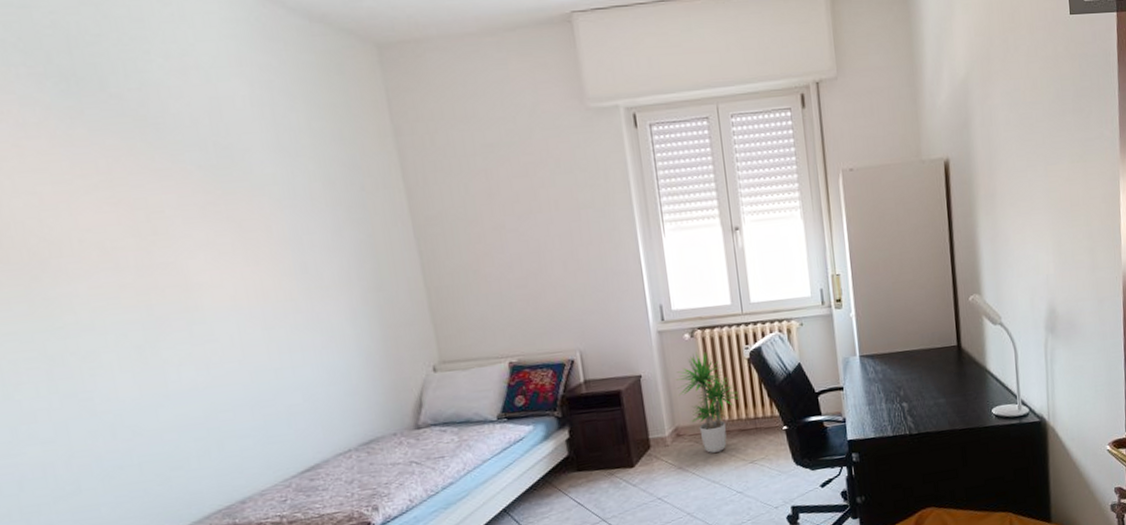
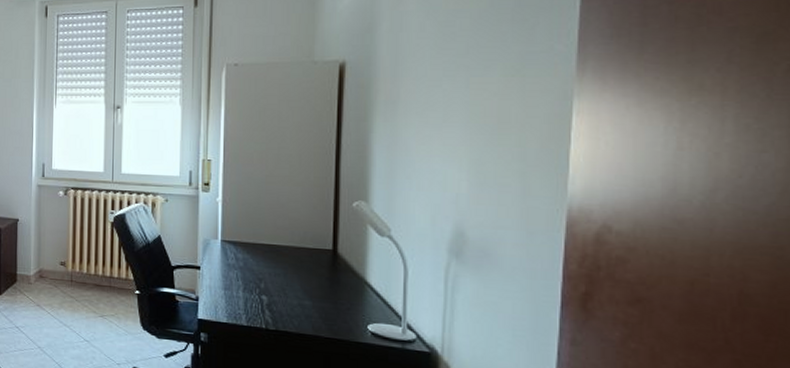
potted plant: present [675,352,741,453] -> none [46,208,100,300]

